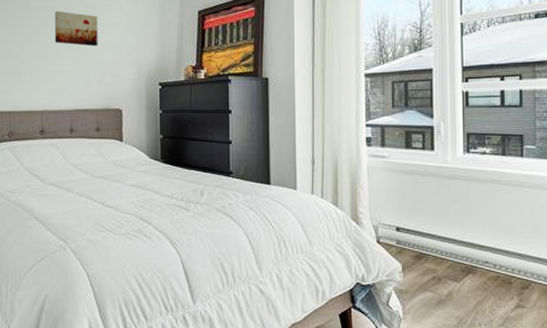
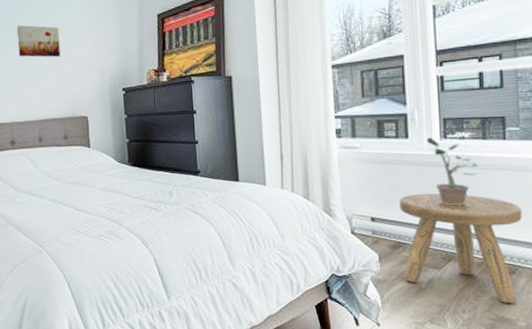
stool: none [423,205,536,318] -> present [399,193,522,303]
potted plant: none [450,149,498,219] -> present [426,136,479,206]

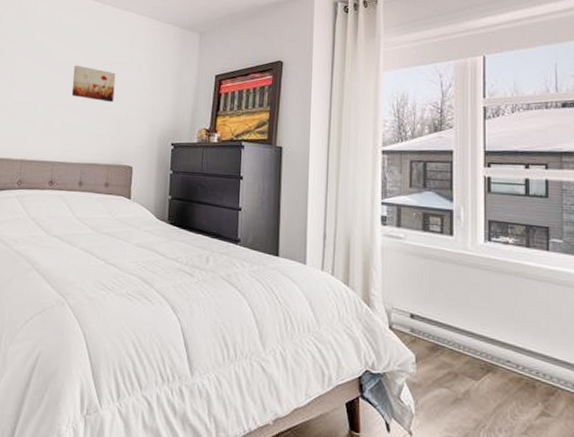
stool: present [399,193,522,303] -> none [439,295,563,428]
potted plant: present [426,136,479,206] -> none [470,236,521,314]

